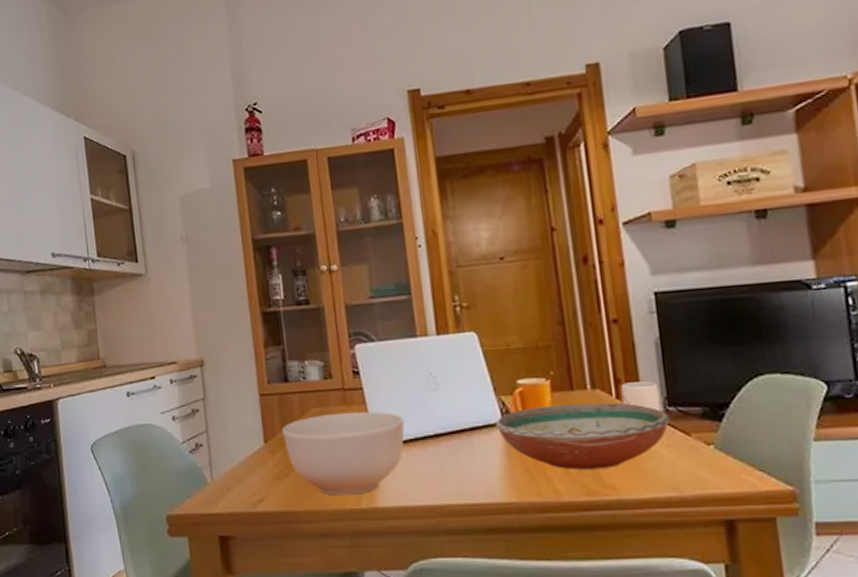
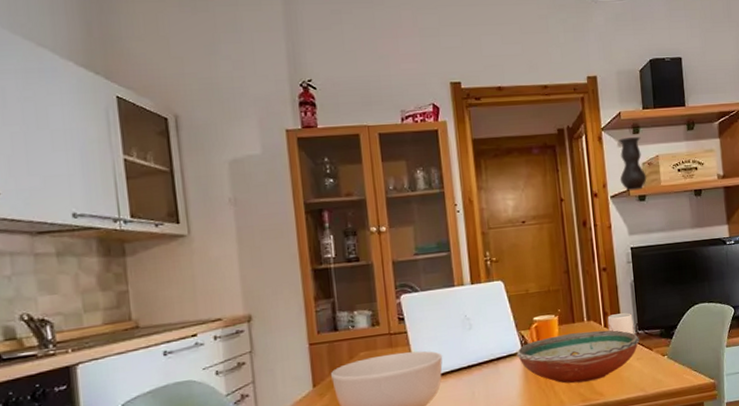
vase: none [633,140,678,215] -> present [618,137,647,191]

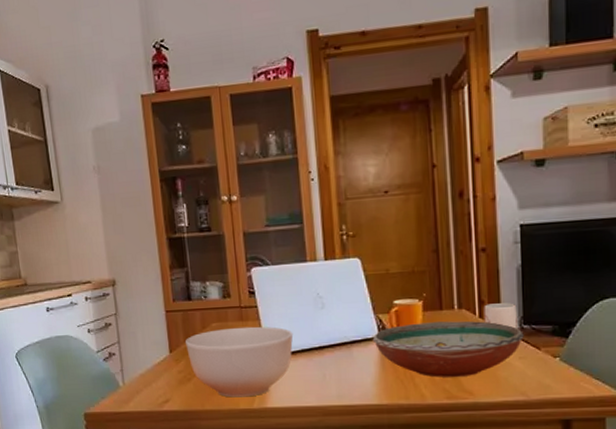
vase: present [618,137,647,191] -> none [511,84,549,154]

